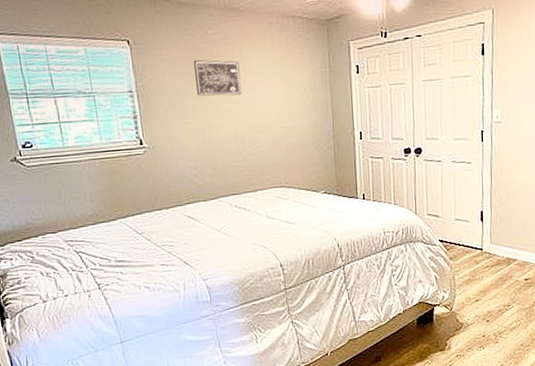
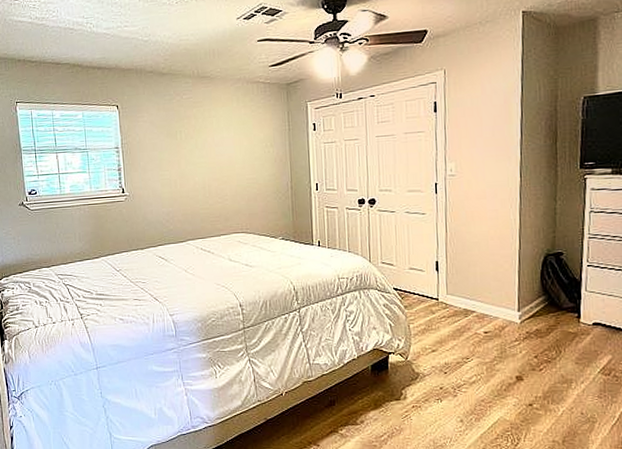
wall art: present [194,60,242,96] -> none [170,120,210,152]

